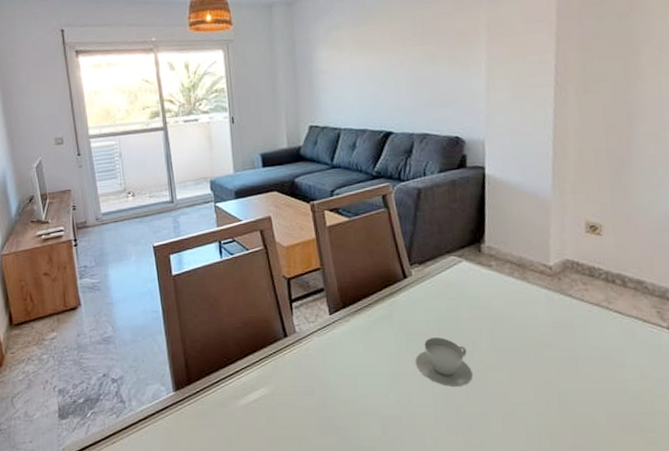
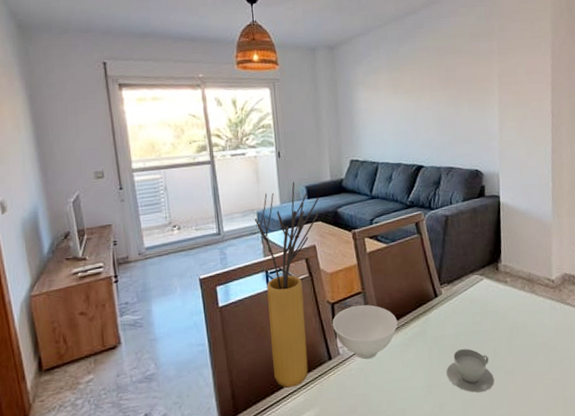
vase: none [207,149,275,362] -> present [254,182,319,388]
bowl: none [288,281,360,339] -> present [332,305,398,359]

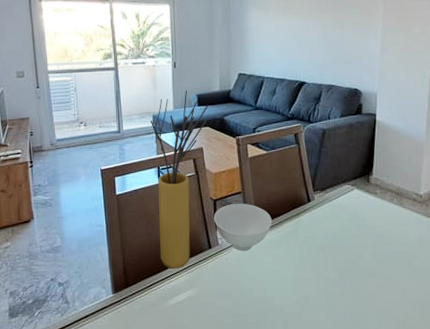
teacup: present [446,348,494,393] -> none [314,249,357,290]

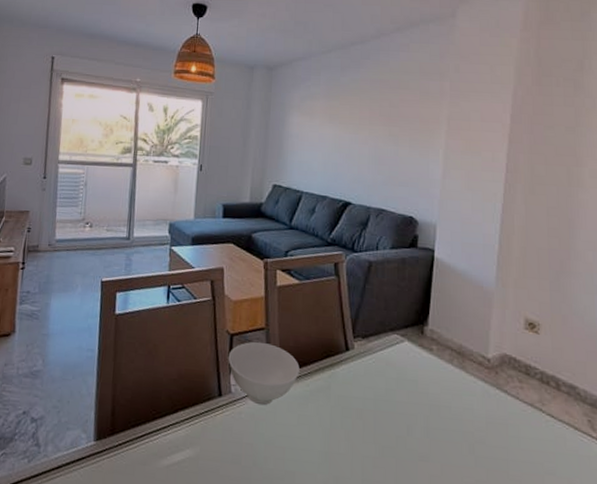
vase: present [150,90,209,269] -> none [157,198,235,418]

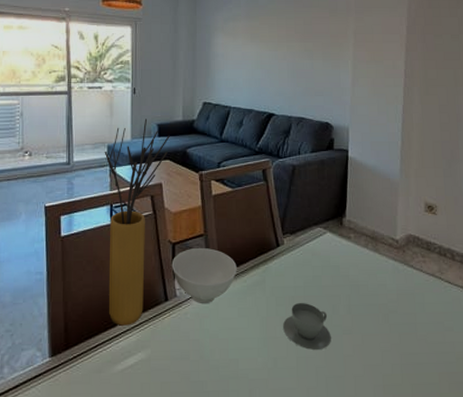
vase: none [157,198,235,418] -> present [104,119,170,326]
teacup: none [348,417,404,475] -> present [283,302,331,351]

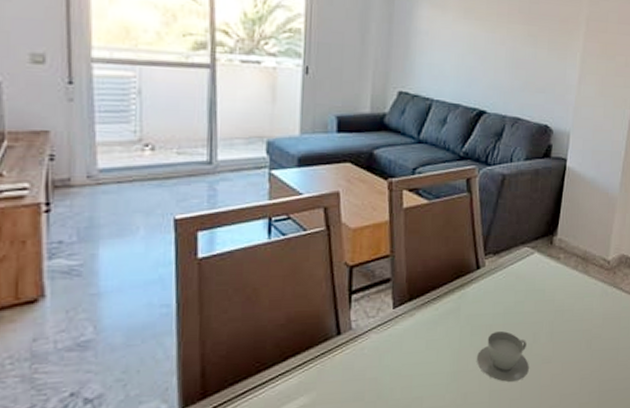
vase: present [104,119,170,326] -> none [261,108,353,367]
bowl: present [171,247,237,303] -> none [347,270,428,336]

